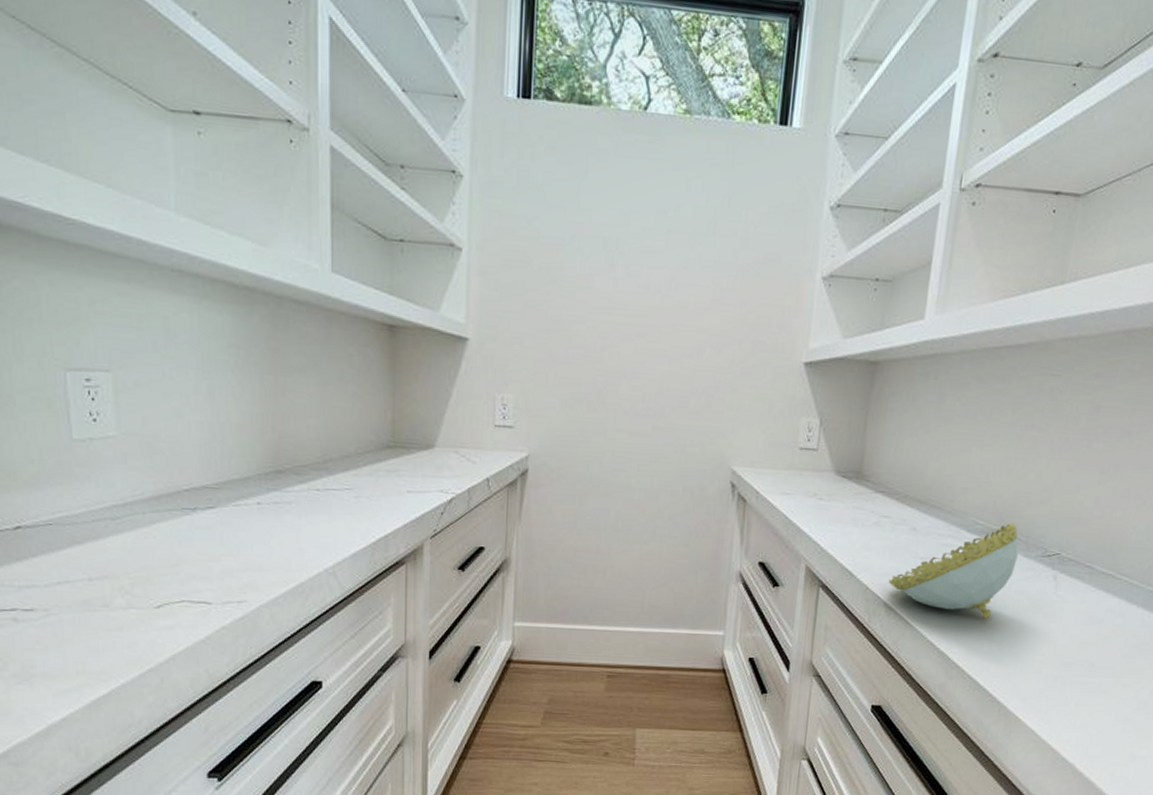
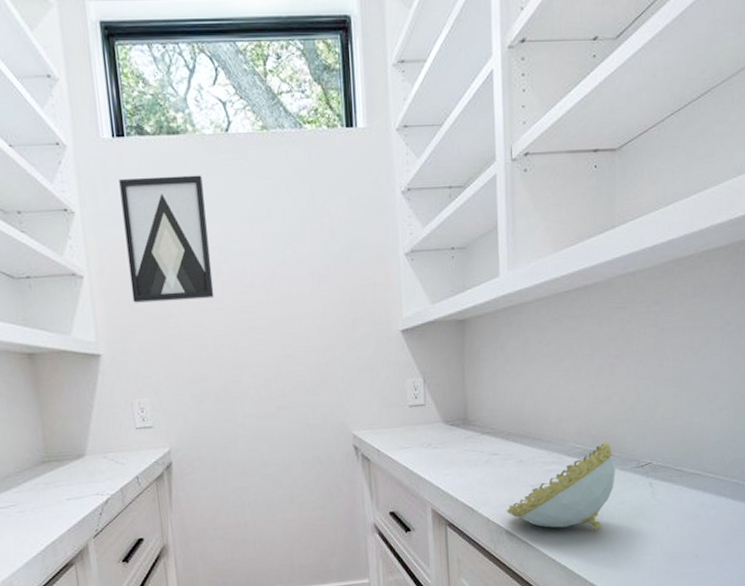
wall art: none [512,146,610,295] -> present [119,175,214,303]

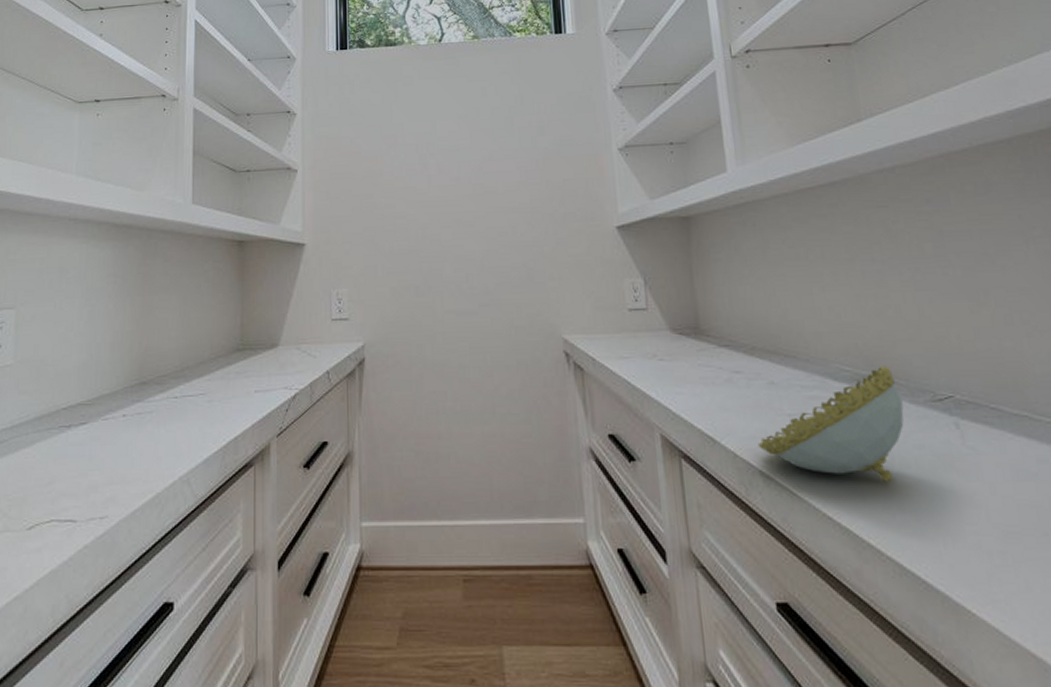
wall art: present [119,175,214,303] -> none [339,79,420,195]

